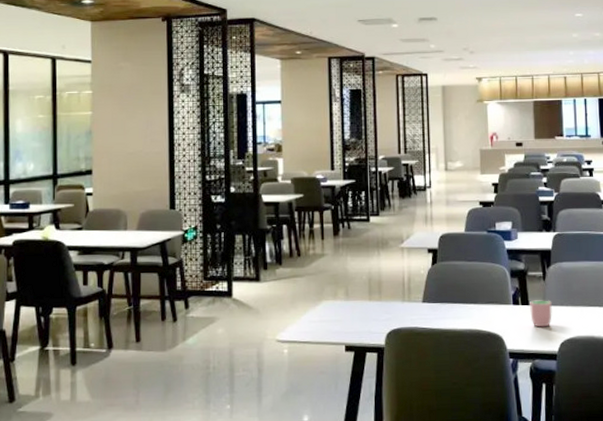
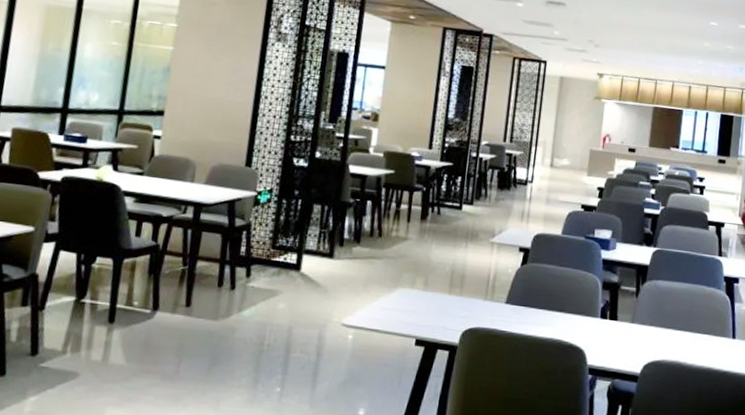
cup: present [530,300,552,328] -> none [616,316,641,346]

